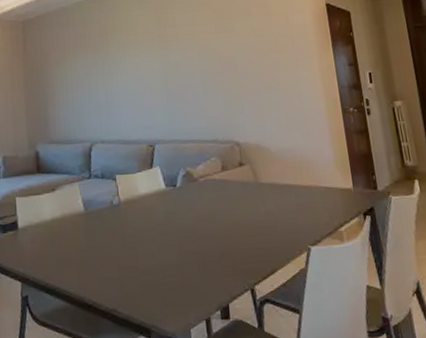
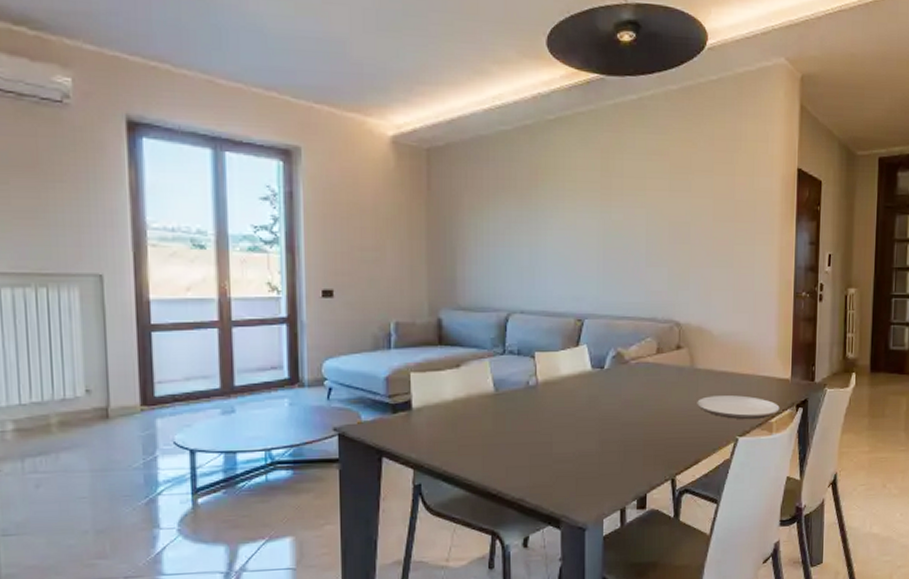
plate: none [265,206,347,230] -> present [697,395,780,420]

